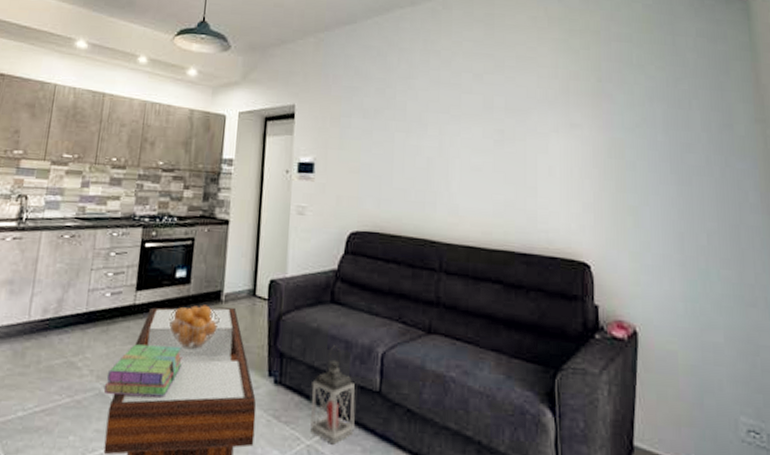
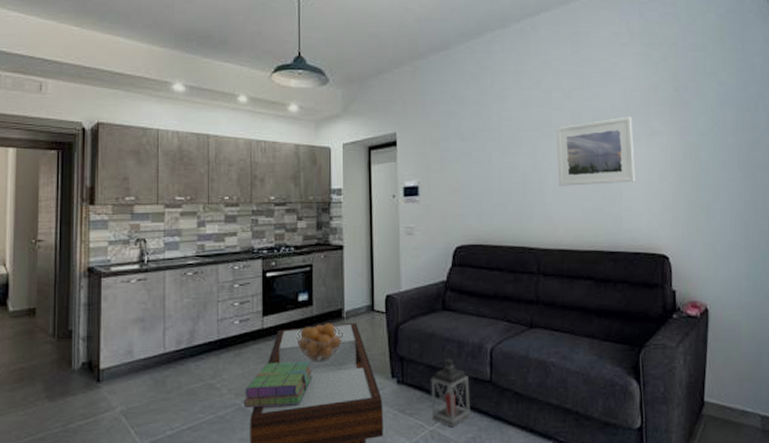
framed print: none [465,105,553,178] -> present [556,116,636,186]

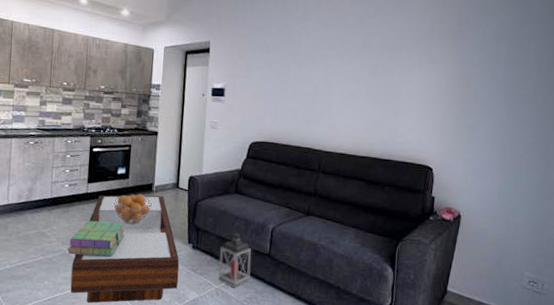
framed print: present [556,116,636,186] -> none [345,44,416,102]

